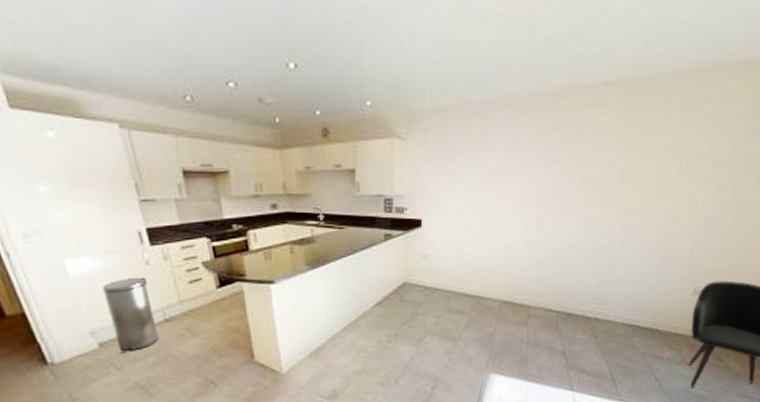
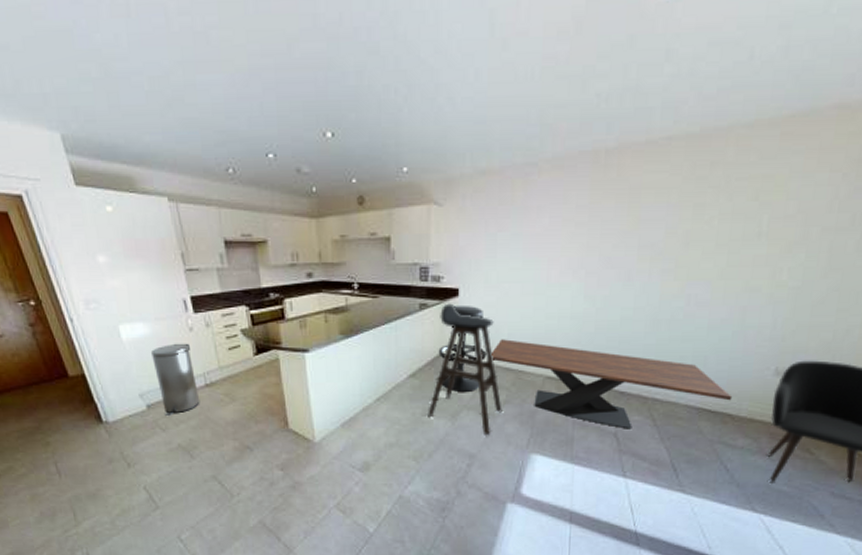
bar stool: none [394,233,464,359] -> present [428,303,502,436]
bar stool: none [403,236,449,318] -> present [438,306,487,392]
dining table: none [453,267,660,347] -> present [491,339,733,429]

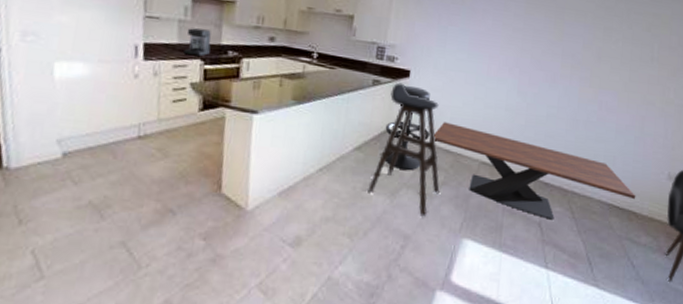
pedal bin: present [150,343,200,416] -> none [82,88,131,167]
coffee maker: none [226,275,252,303] -> present [183,28,211,57]

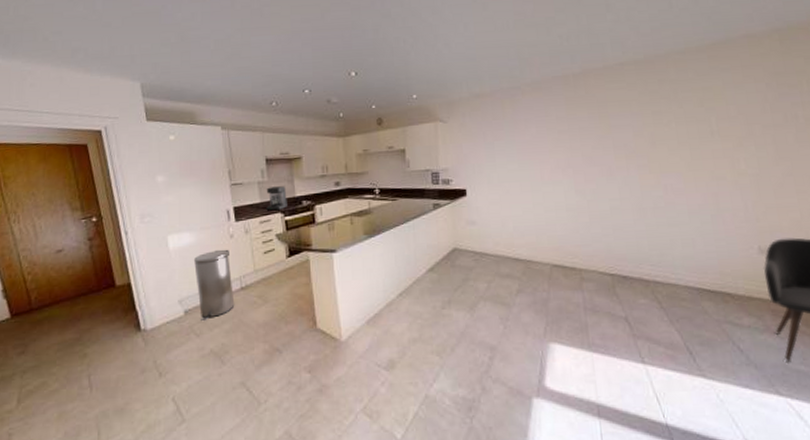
pedal bin: none [82,88,131,167] -> present [193,249,235,321]
bar stool: present [368,82,440,217] -> none [447,202,517,326]
bar stool: present [384,86,430,170] -> none [452,203,497,283]
dining table: present [434,122,636,220] -> none [500,232,727,313]

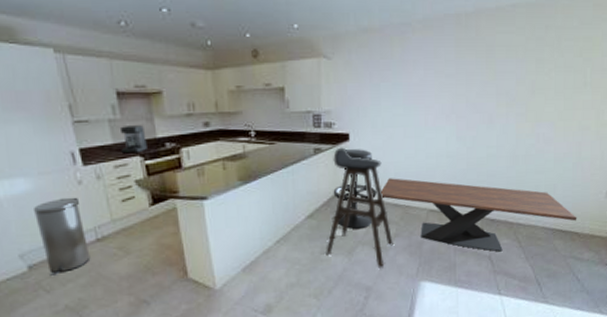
bar stool: none [447,202,517,326] -> present [326,147,393,268]
bar stool: none [452,203,497,283] -> present [333,149,377,229]
dining table: none [500,232,727,313] -> present [381,178,577,252]

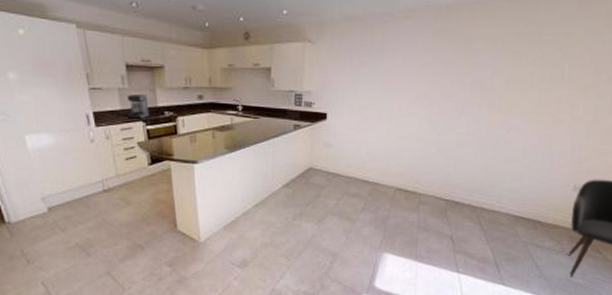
pedal bin: present [32,197,91,276] -> none [53,153,98,217]
bar stool: present [326,147,393,268] -> none [298,125,361,237]
bar stool: present [333,149,377,229] -> none [308,128,349,200]
dining table: present [381,178,577,252] -> none [353,156,542,233]

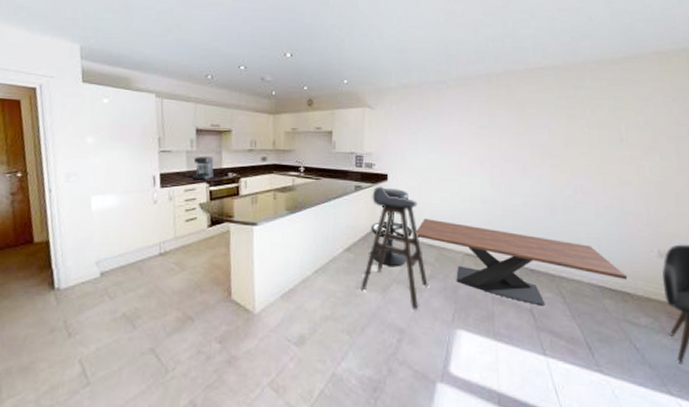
bar stool: none [298,125,361,237] -> present [361,186,428,310]
bar stool: none [308,128,349,200] -> present [371,189,413,266]
dining table: none [353,156,542,233] -> present [417,219,628,306]

